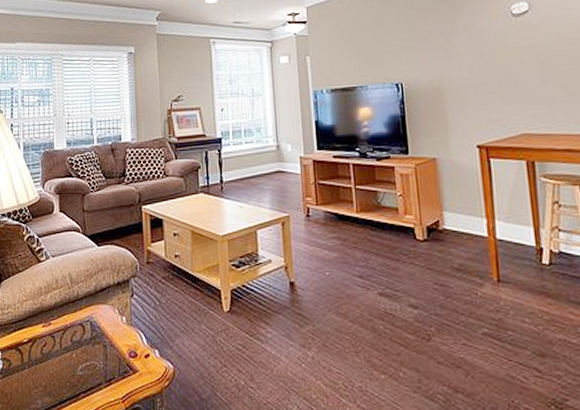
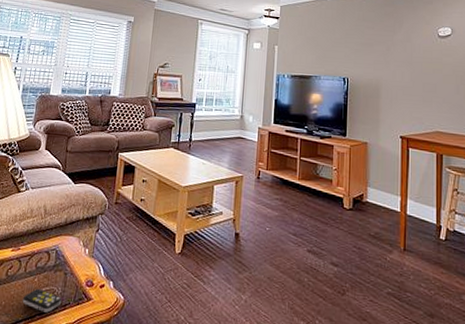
remote control: none [63,364,106,390] -> present [22,288,62,313]

